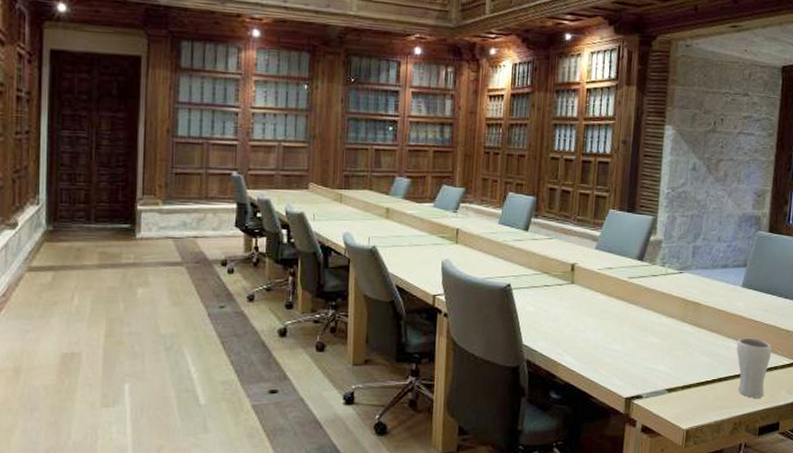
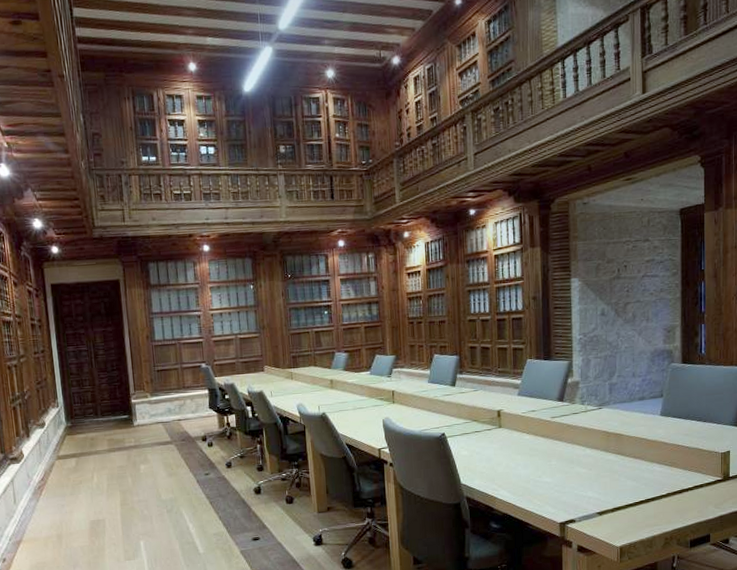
drinking glass: present [736,337,772,398] -> none [661,460,696,515]

